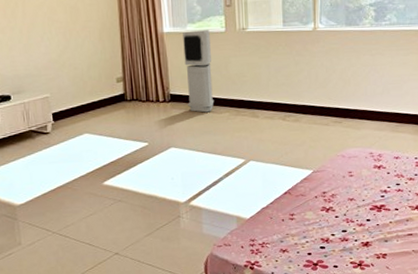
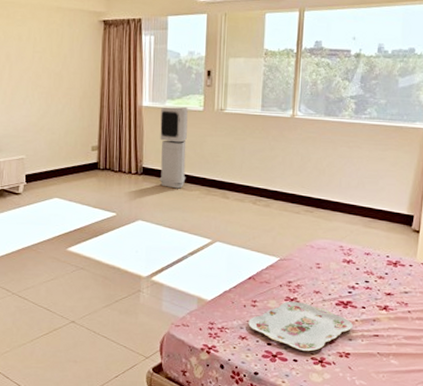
serving tray: none [288,210,387,257] -> present [248,301,353,352]

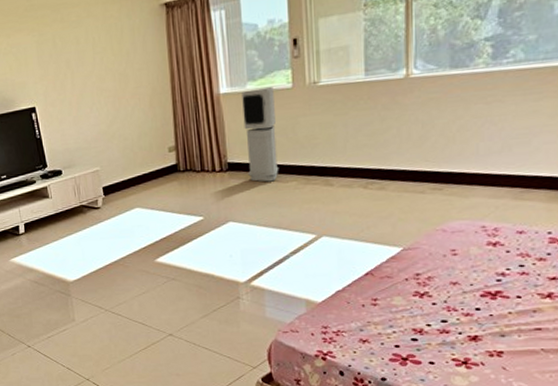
serving tray: present [248,301,353,352] -> none [369,296,505,353]

